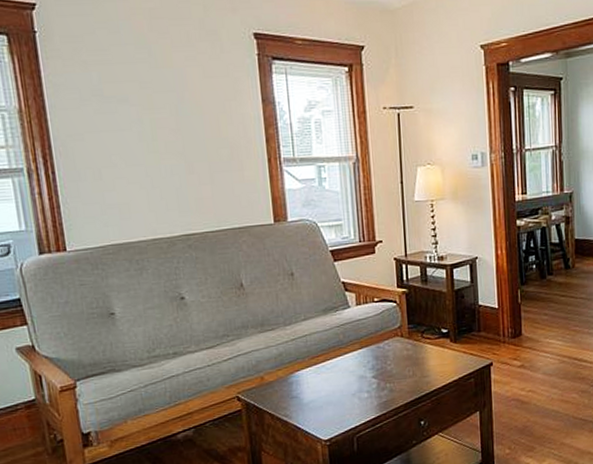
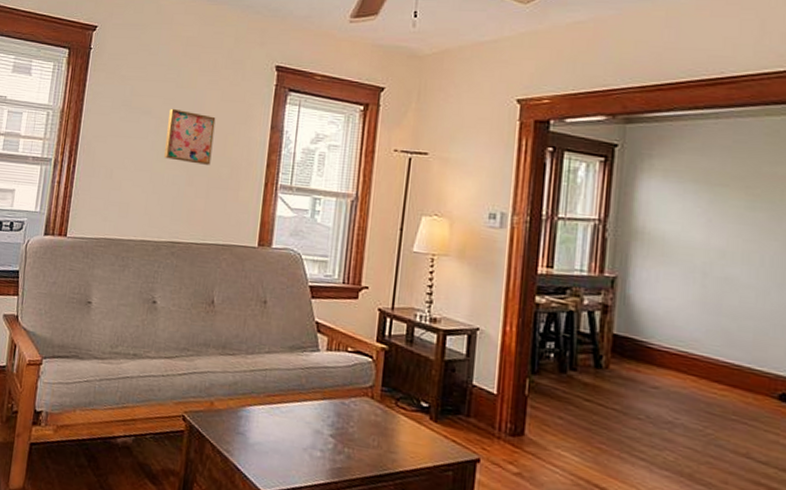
wall art: none [148,92,208,150] -> present [164,108,216,165]

